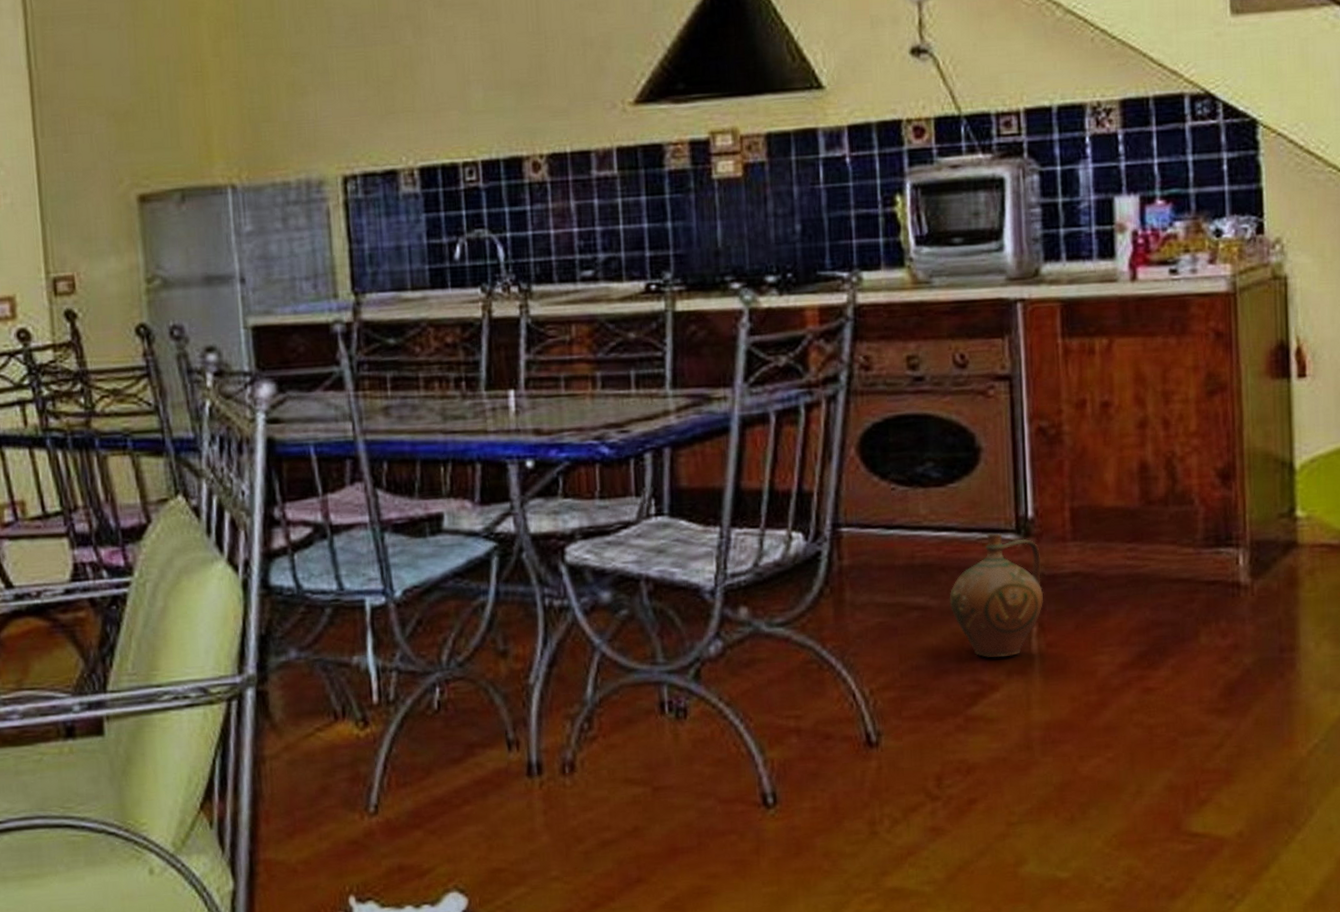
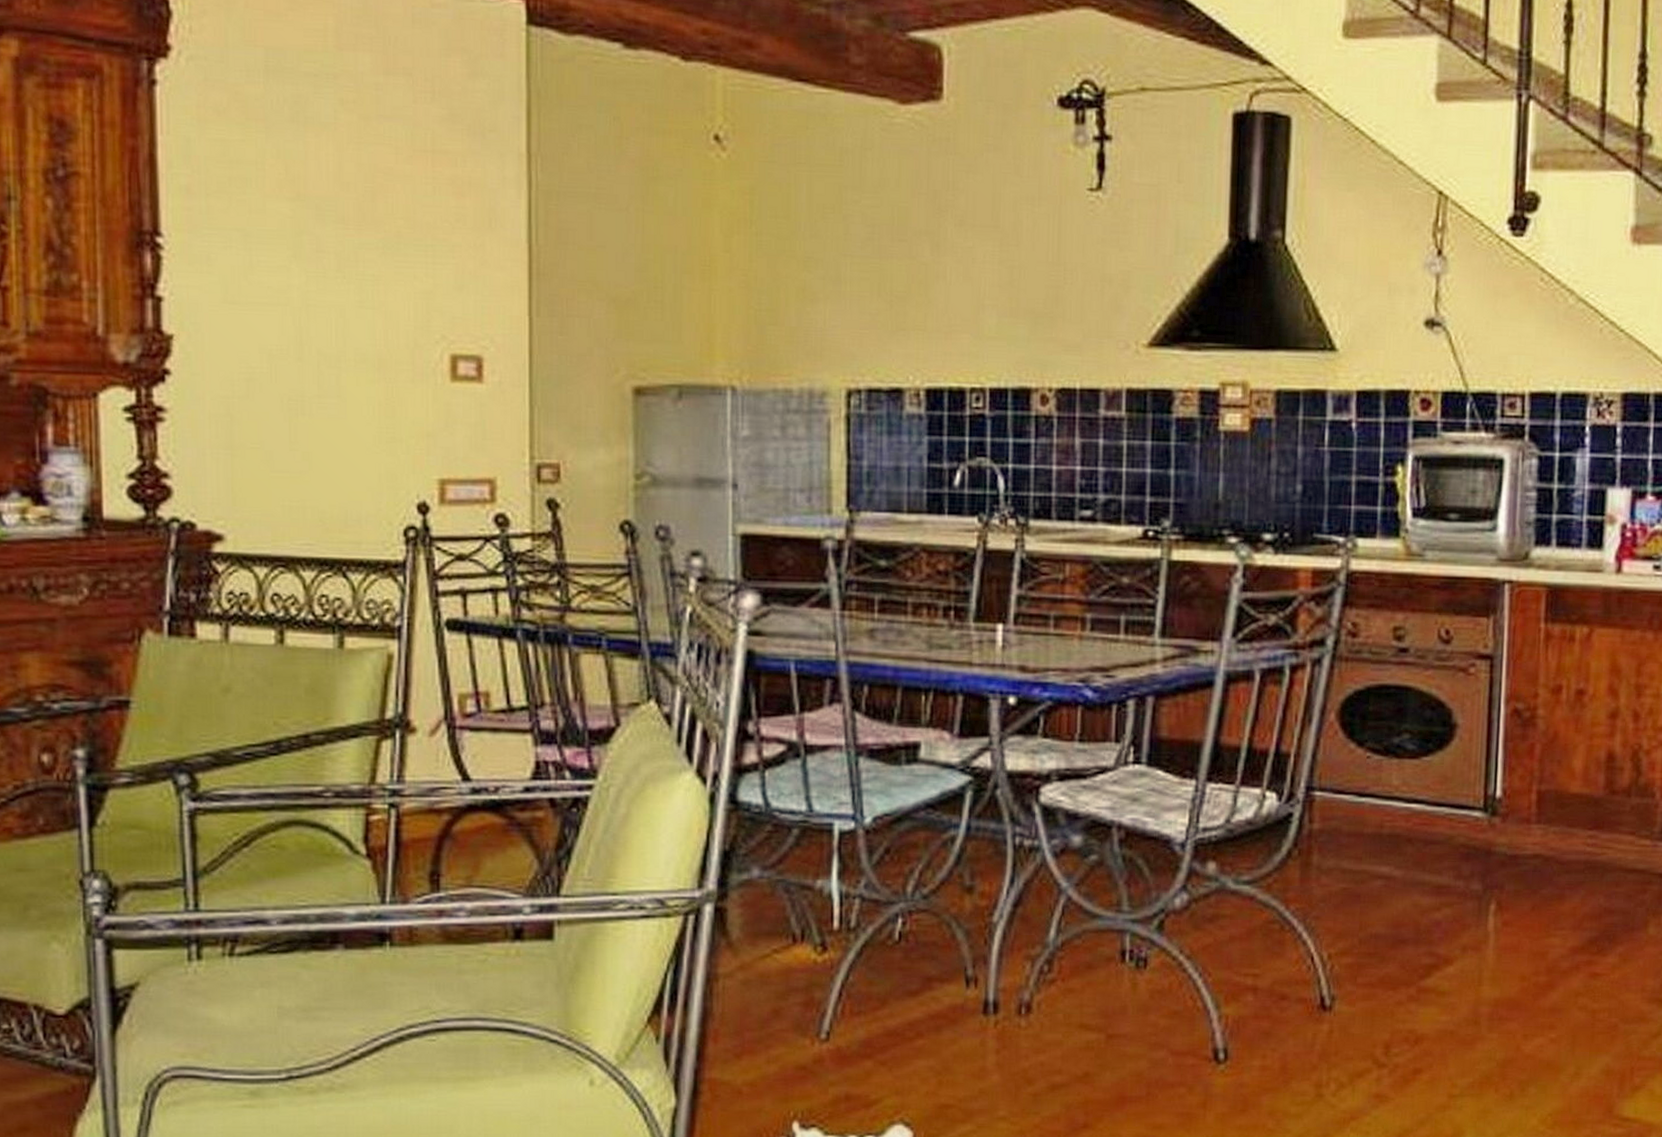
ceramic jug: present [949,533,1044,658] -> none [1413,809,1505,932]

